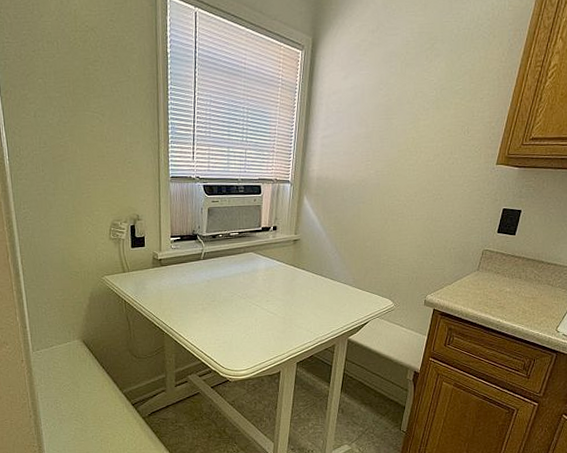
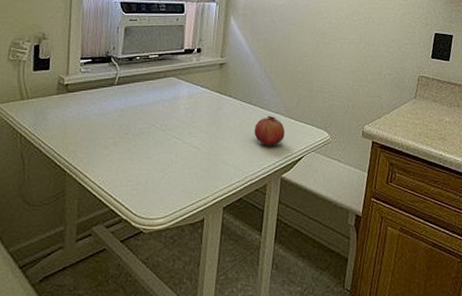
fruit: none [324,285,353,312] -> present [254,115,286,146]

